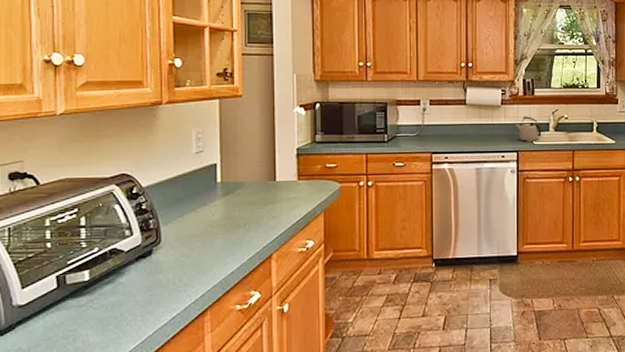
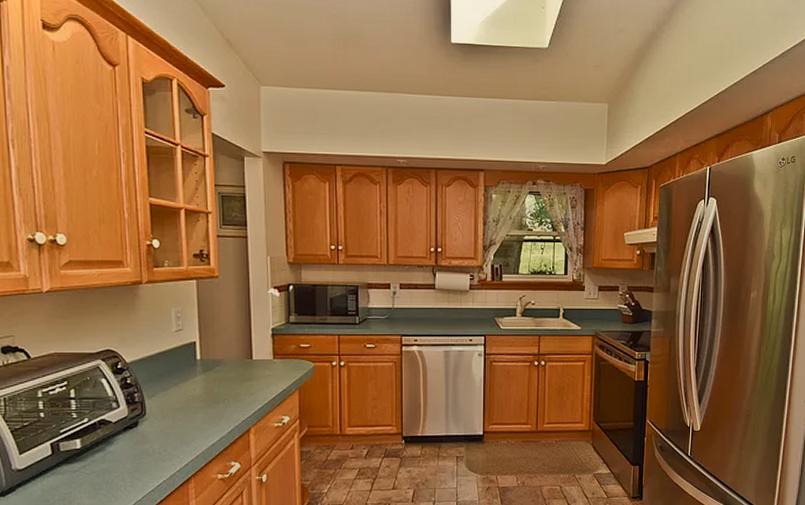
kettle: present [515,116,542,142] -> none [483,302,509,326]

